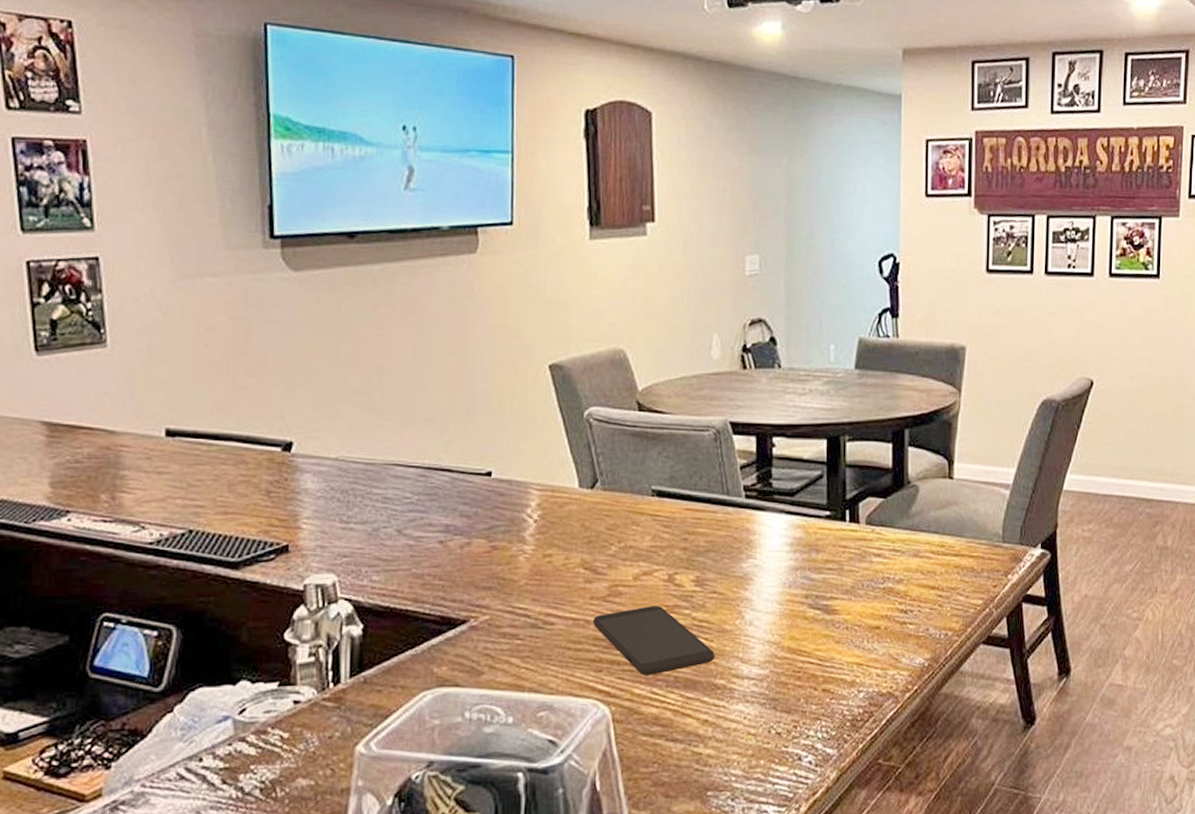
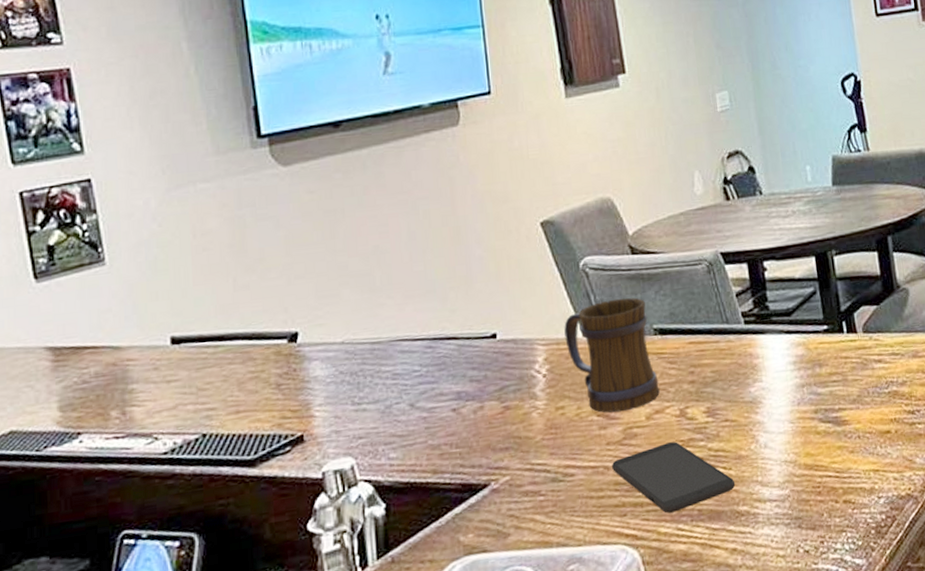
beer mug: none [561,454,650,567] -> present [564,297,660,413]

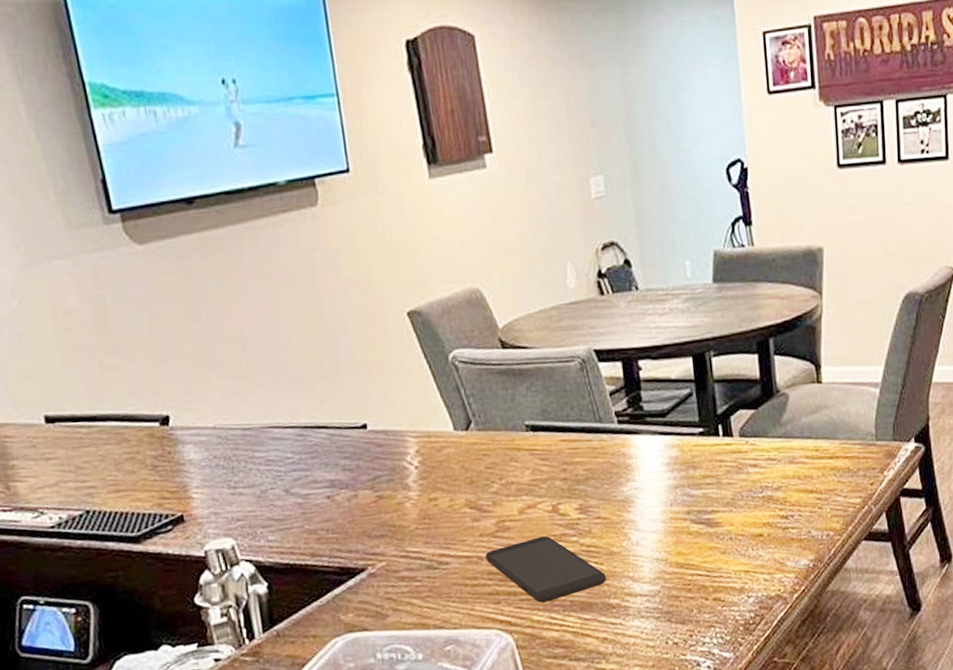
beer mug: present [564,297,660,413] -> none [434,393,532,506]

